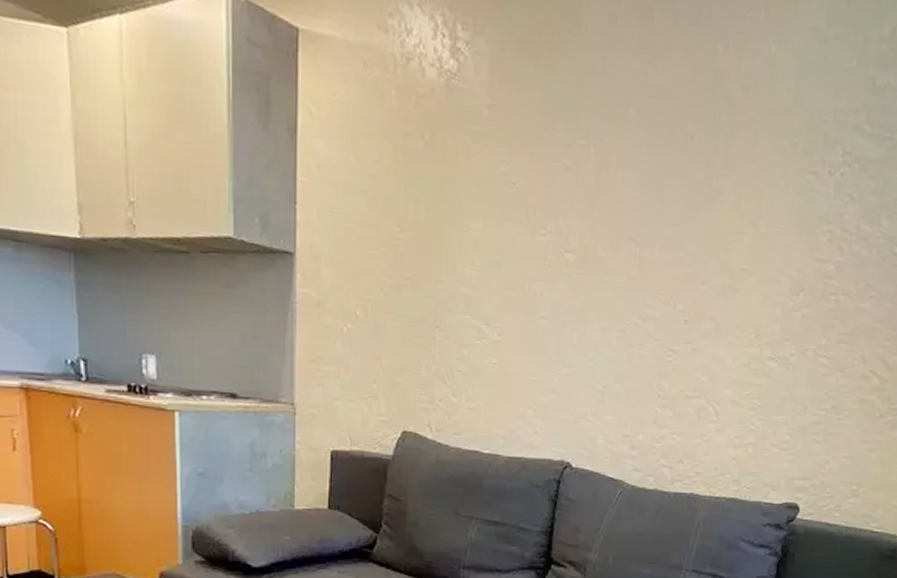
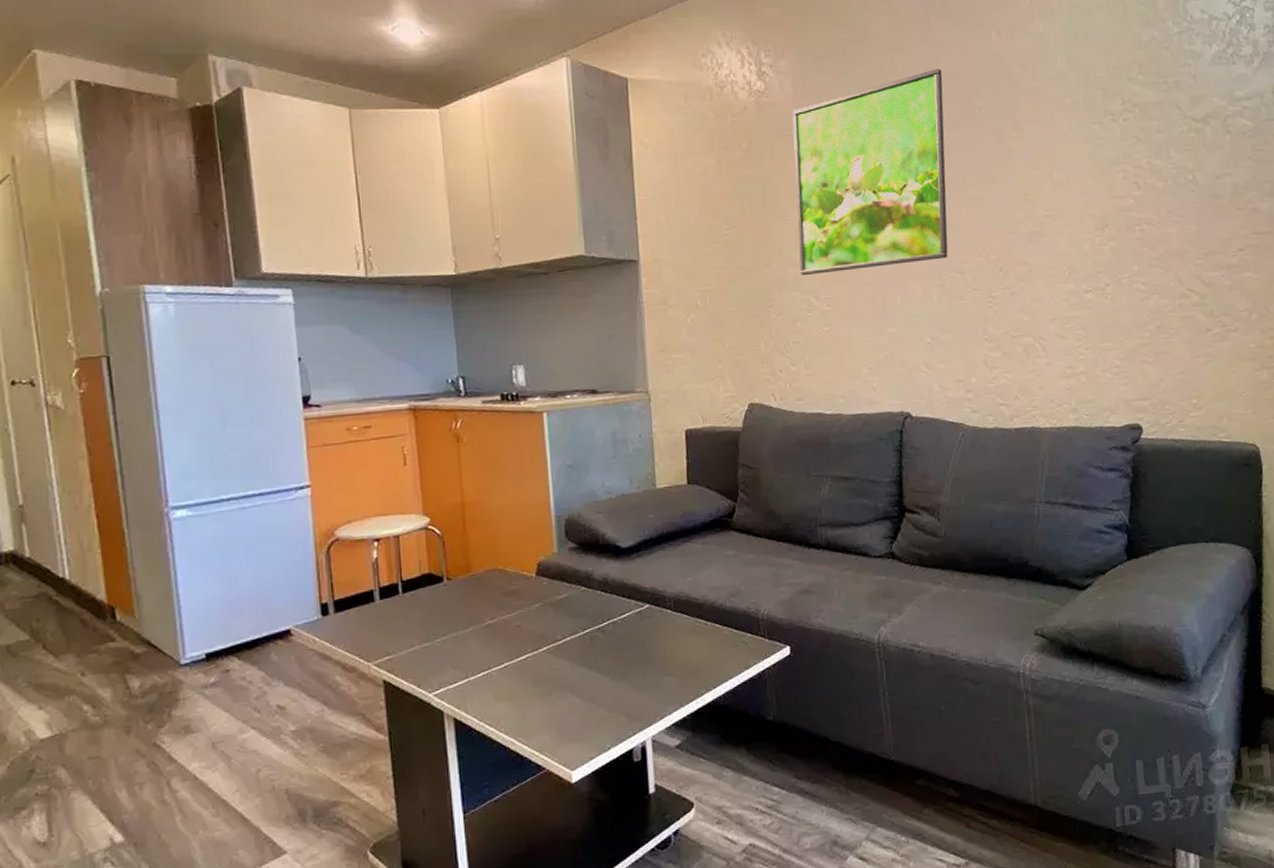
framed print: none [474,78,658,302] -> present [792,68,948,276]

